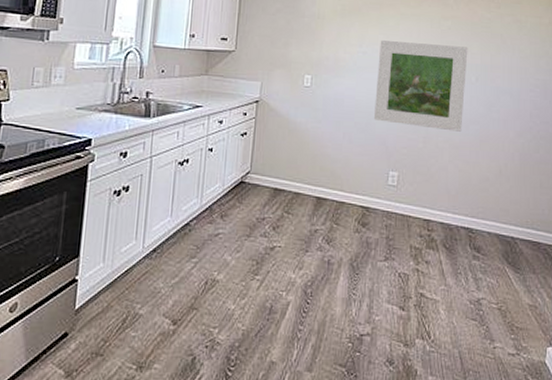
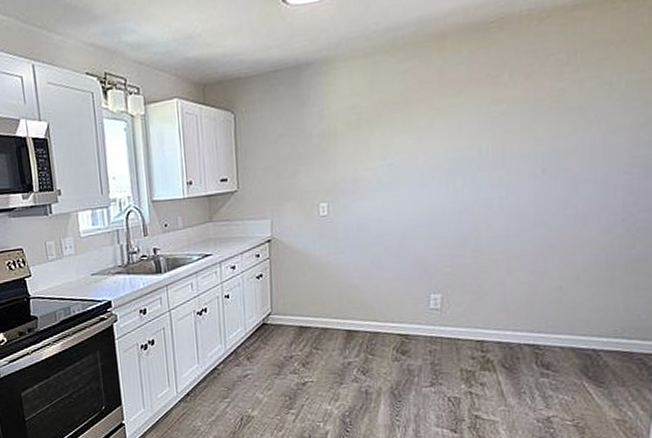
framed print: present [373,40,468,132] -> none [406,133,531,242]

